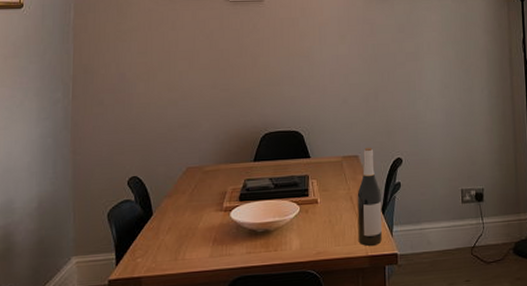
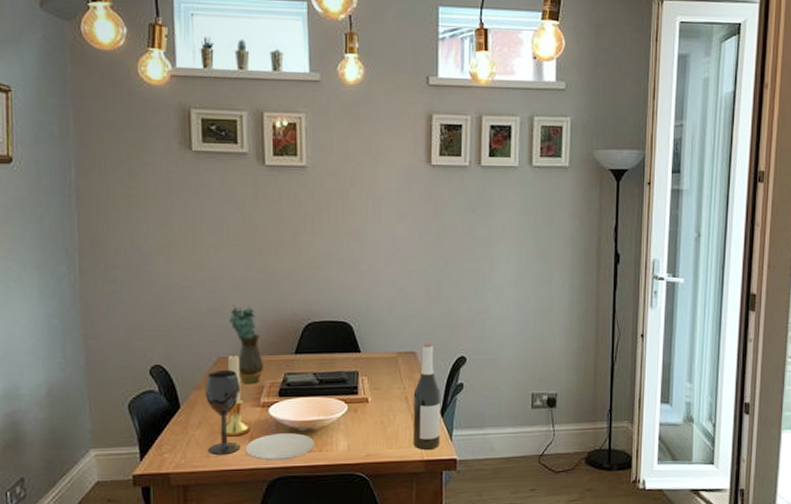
wine glass: none [174,178,206,258] -> present [204,369,241,455]
candle holder: none [192,163,214,240] -> present [225,353,251,437]
vase: none [197,120,226,190] -> present [229,305,263,383]
plate: none [209,234,270,262] -> present [245,433,314,461]

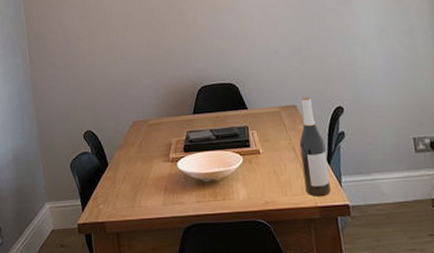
wine glass: present [204,369,241,455] -> none [125,131,158,205]
candle holder: present [225,353,251,437] -> none [141,117,164,189]
vase: present [229,305,263,383] -> none [139,76,170,142]
plate: present [245,433,314,461] -> none [161,184,219,210]

